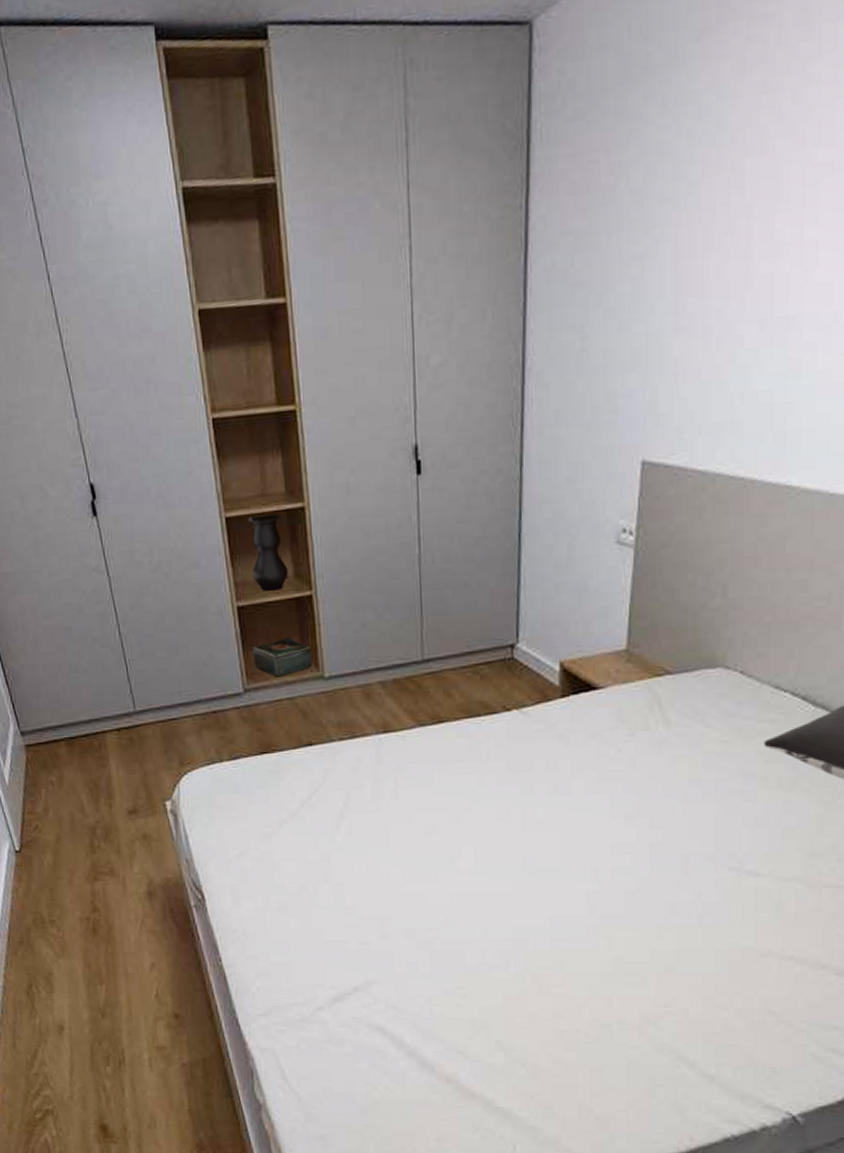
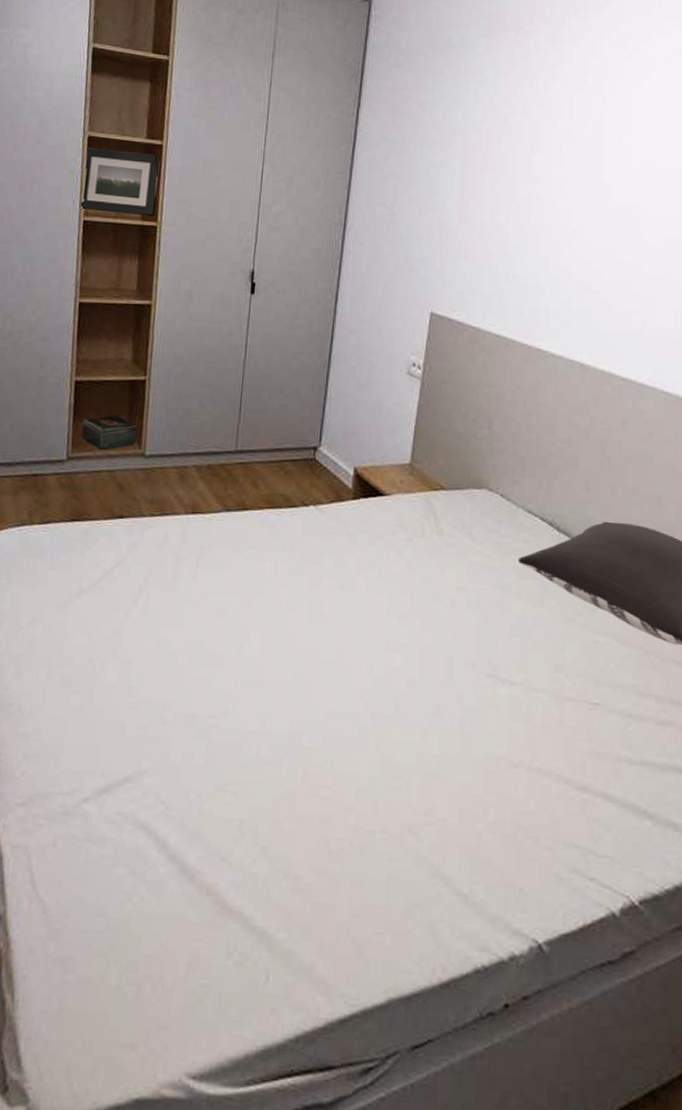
picture frame: none [199,316,290,404] -> present [81,147,161,217]
vase: present [248,514,289,591] -> none [95,305,129,372]

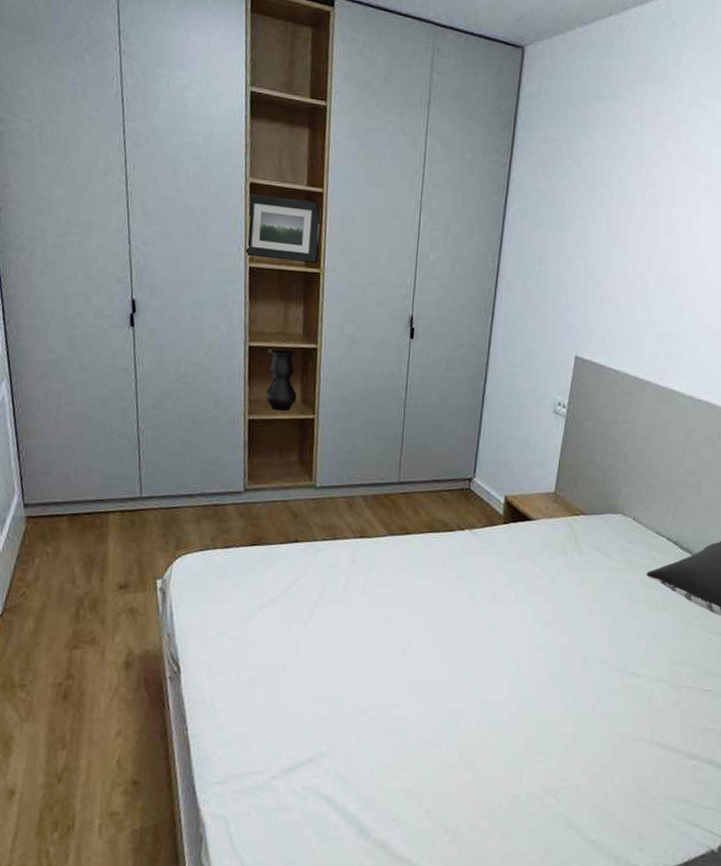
decorative box: present [81,414,137,450] -> none [256,450,308,482]
vase: none [95,305,129,372] -> present [266,348,297,411]

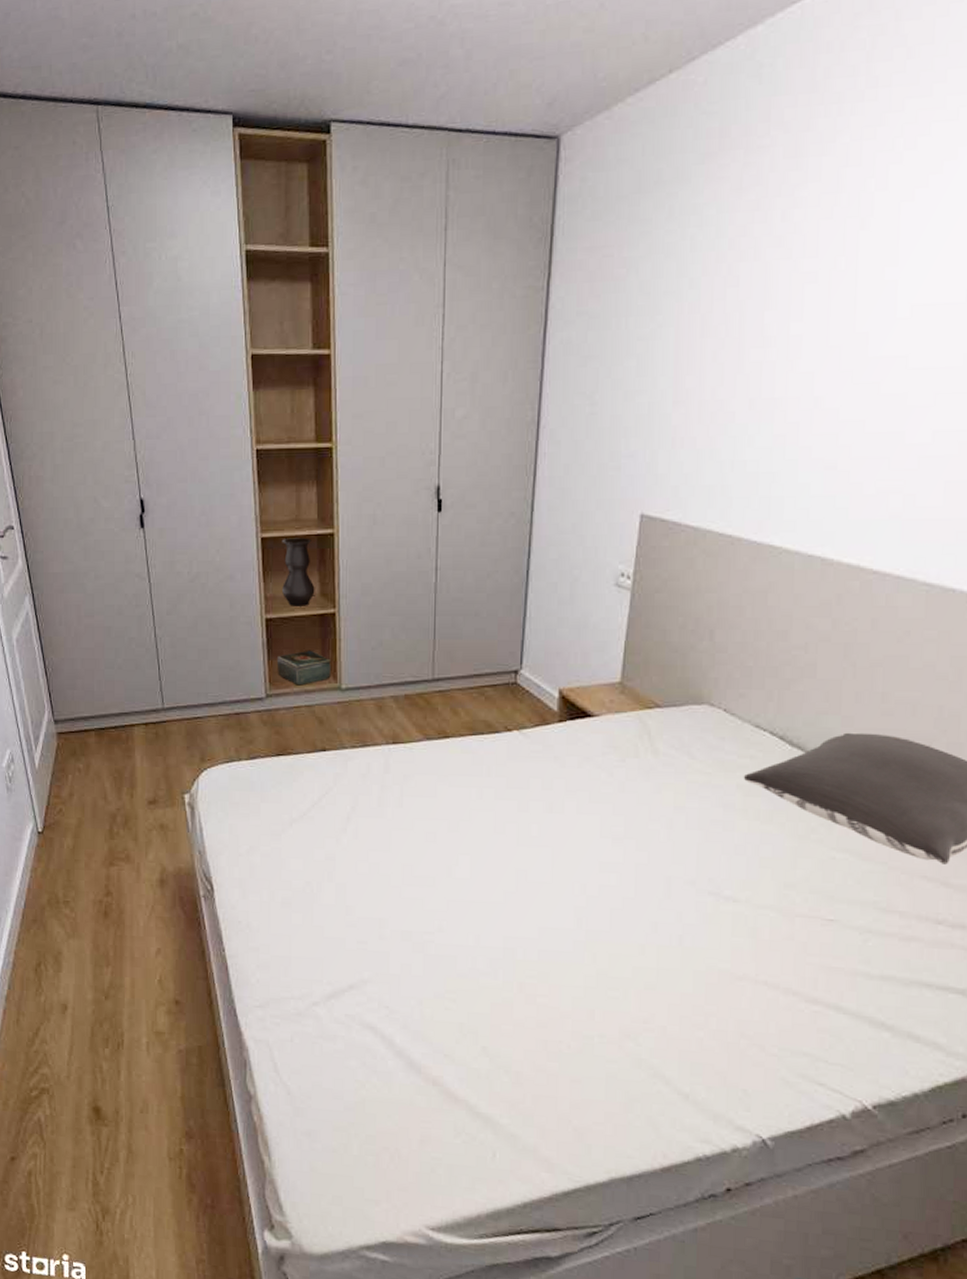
picture frame: present [246,194,322,264] -> none [251,366,330,438]
decorative box: none [256,450,308,482] -> present [276,650,331,686]

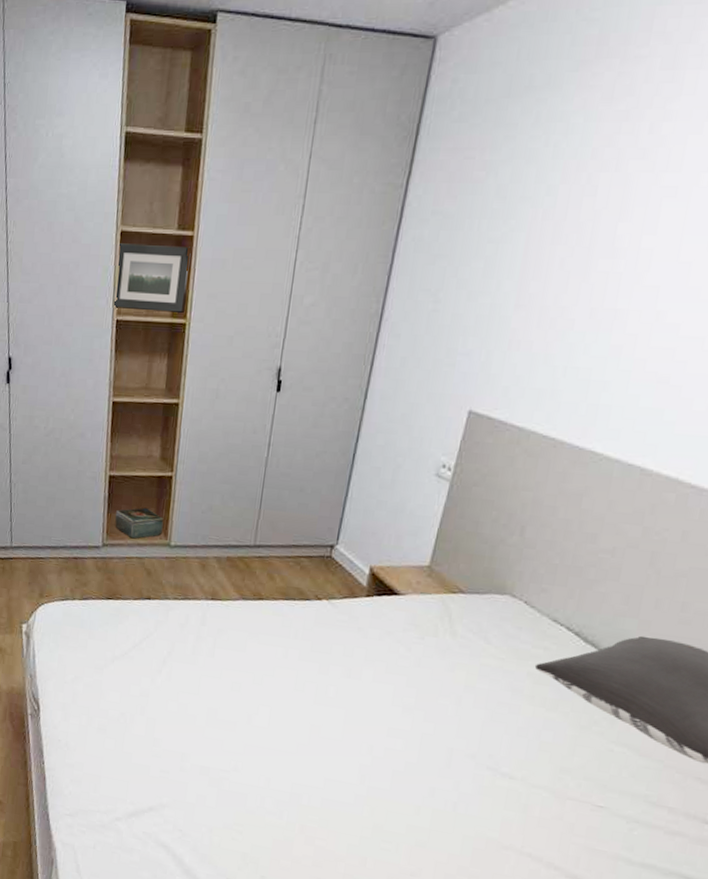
picture frame: none [251,366,330,438] -> present [114,243,191,314]
vase: present [281,537,315,606] -> none [126,404,158,468]

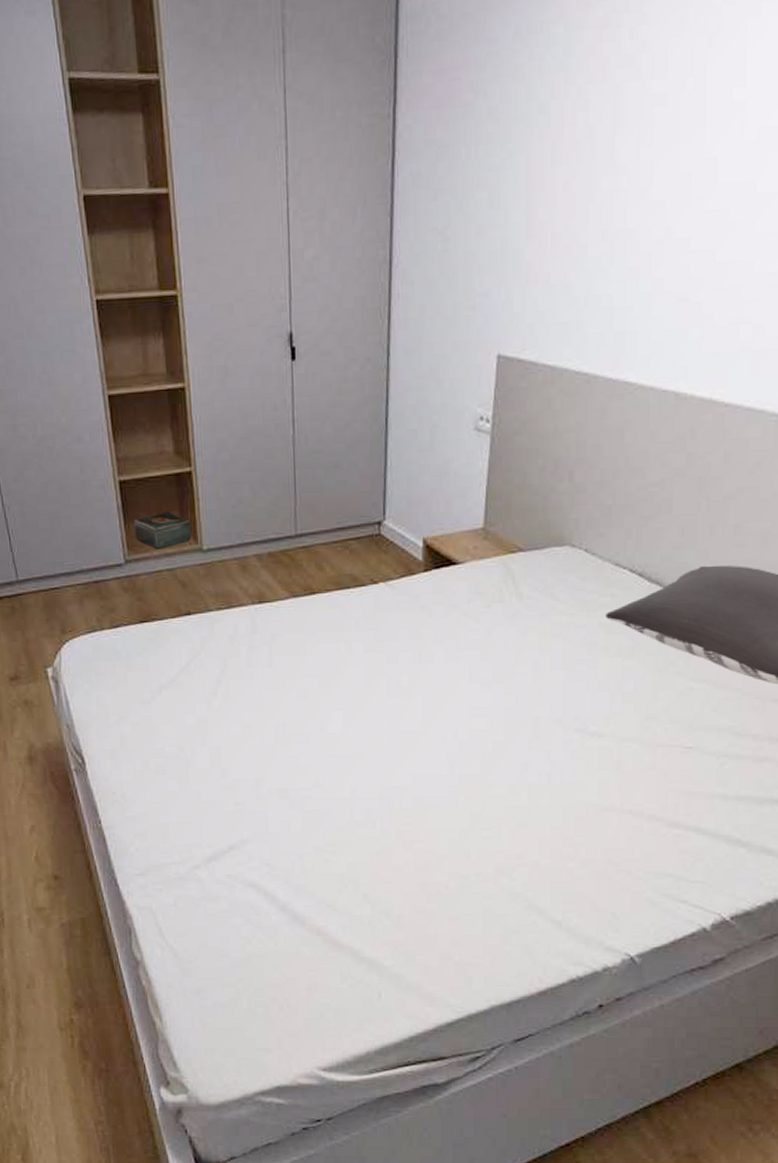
picture frame: present [114,243,191,314] -> none [84,206,172,287]

